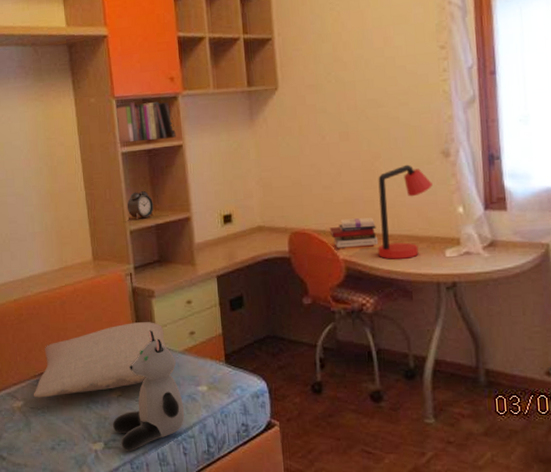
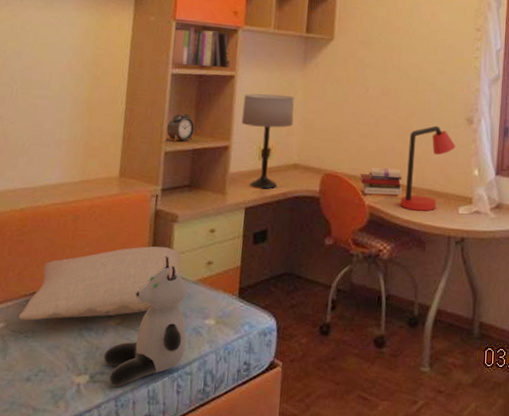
table lamp: none [196,156,250,256] -> present [241,93,294,189]

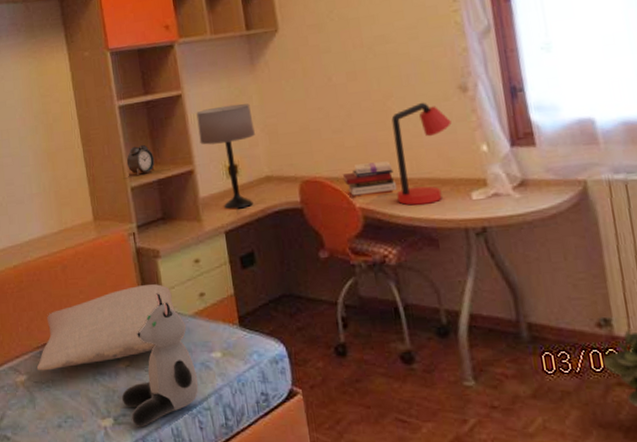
books: present [170,26,230,69] -> none [110,50,174,97]

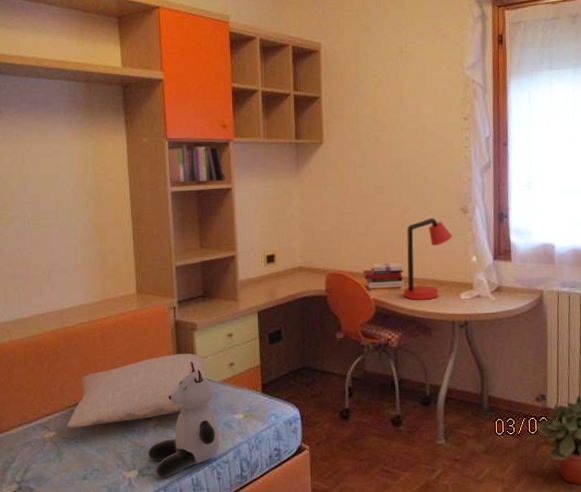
books: none [110,50,174,97] -> present [167,145,226,183]
alarm clock: present [126,144,155,176] -> none [174,229,201,257]
table lamp: present [196,103,255,210] -> none [243,202,293,293]

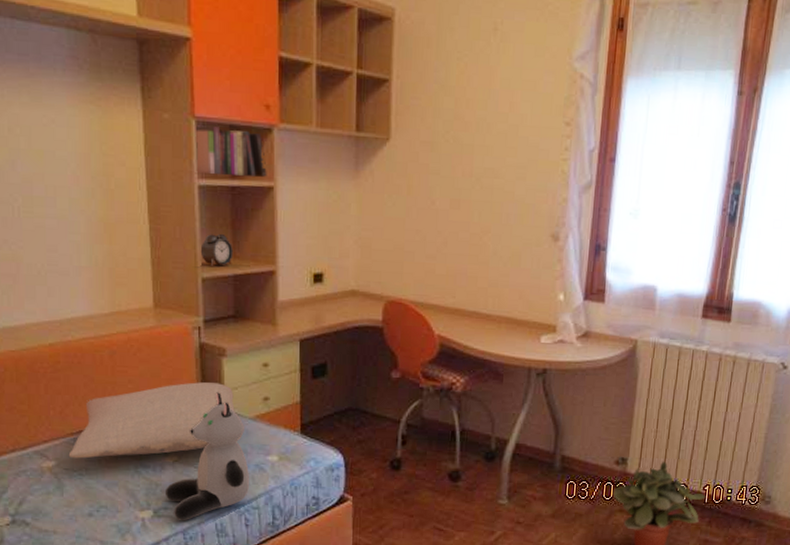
alarm clock: none [174,229,201,257] -> present [200,233,234,267]
books: present [362,263,405,290] -> none [427,293,477,326]
desk lamp: present [404,217,452,300] -> none [475,243,538,341]

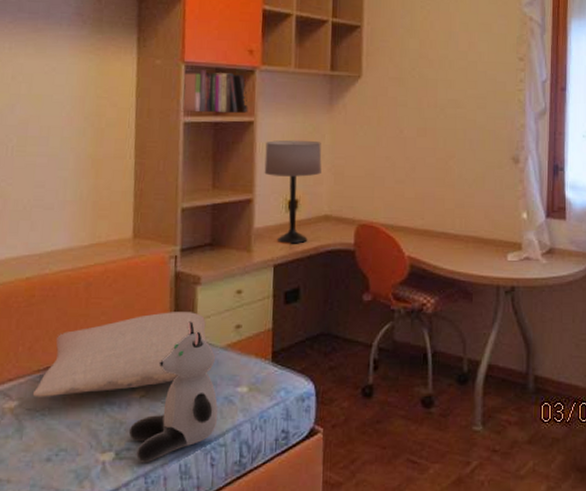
alarm clock: present [200,233,234,267] -> none [181,165,214,198]
table lamp: none [287,208,348,319] -> present [264,140,322,244]

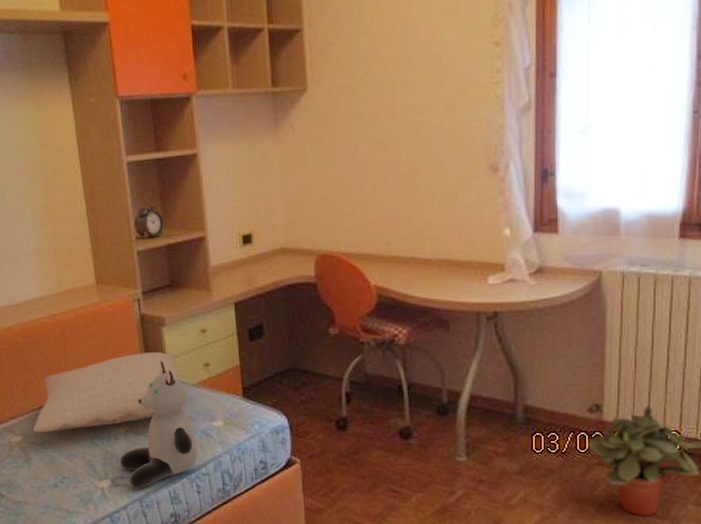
books: present [181,69,248,114] -> none [119,102,190,151]
alarm clock: none [181,165,214,198] -> present [133,205,165,240]
table lamp: present [264,140,322,244] -> none [212,168,273,281]

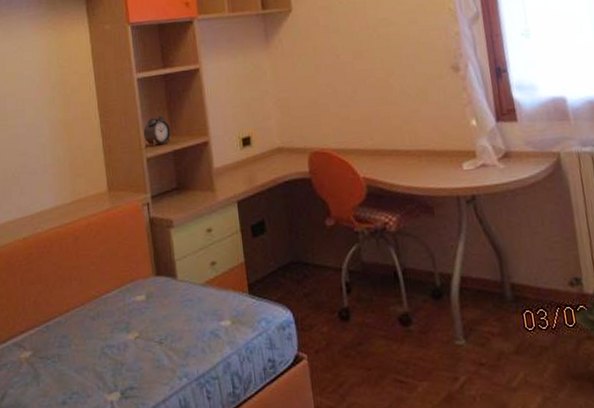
pillow: present [32,352,186,433] -> none [42,254,195,346]
stuffed animal: present [119,361,199,490] -> none [129,263,208,401]

